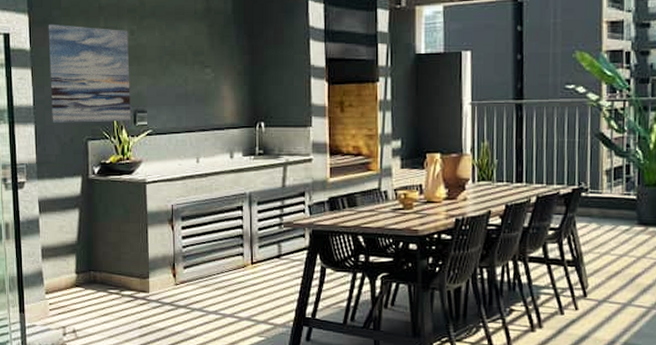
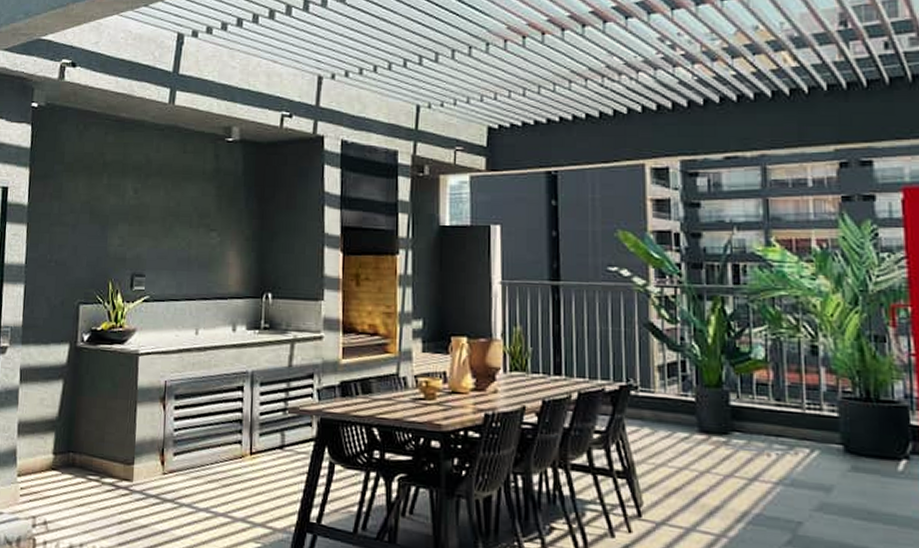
wall art: present [48,25,131,123] -> none [43,180,132,286]

